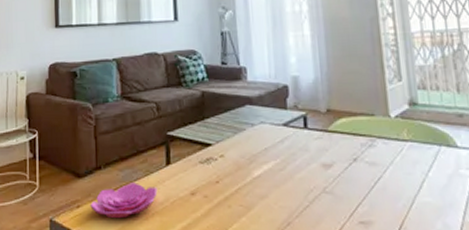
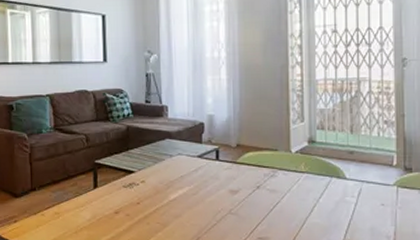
flower: present [90,183,158,219] -> none [26,202,86,232]

